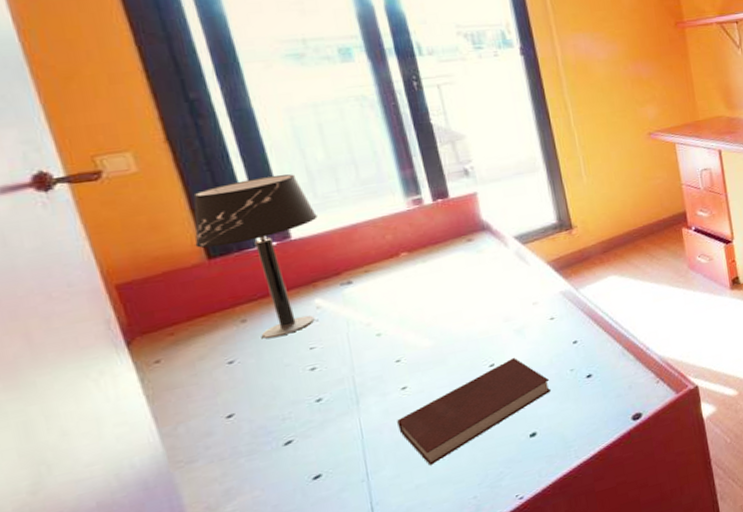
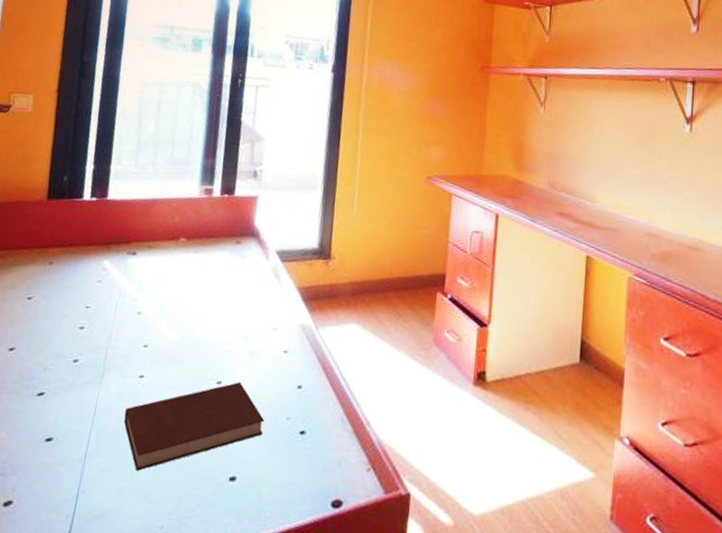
table lamp: present [193,174,318,339] -> none [44,137,132,288]

